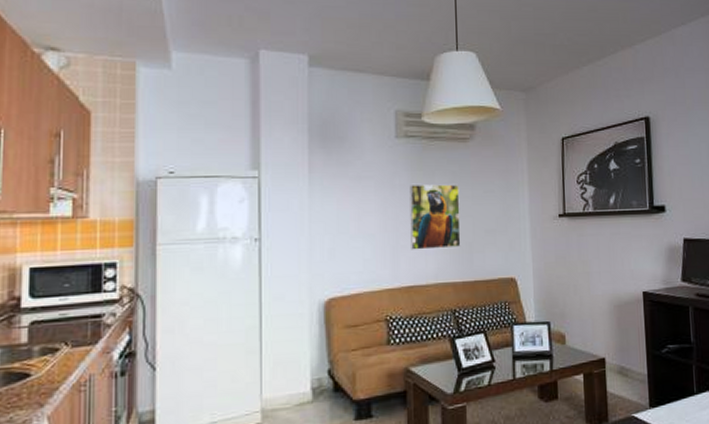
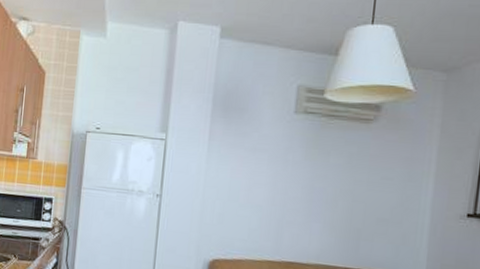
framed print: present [410,184,461,250] -> none [296,162,355,232]

